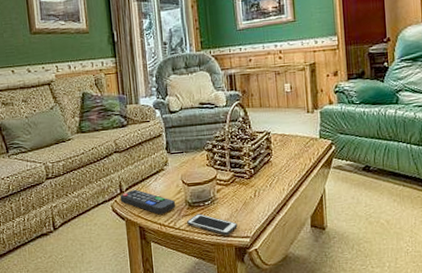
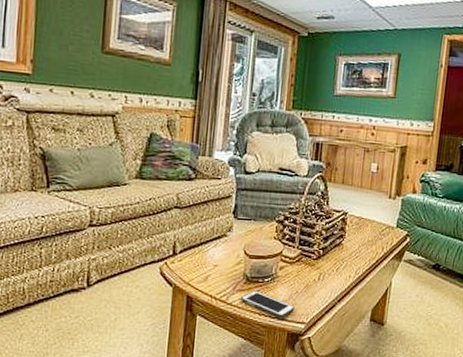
remote control: present [120,189,176,215] -> none [171,252,233,286]

